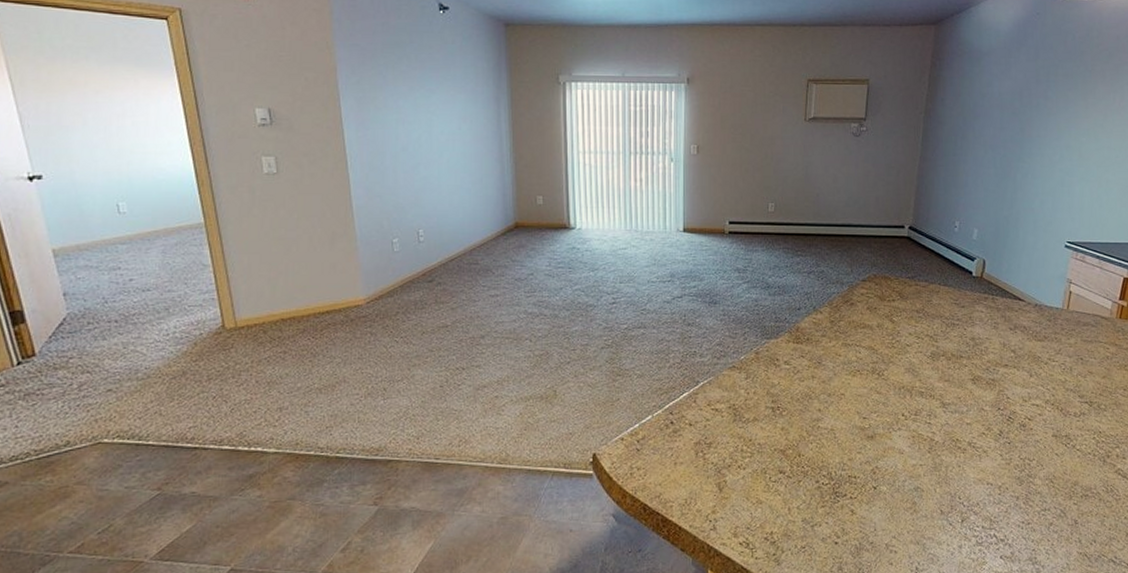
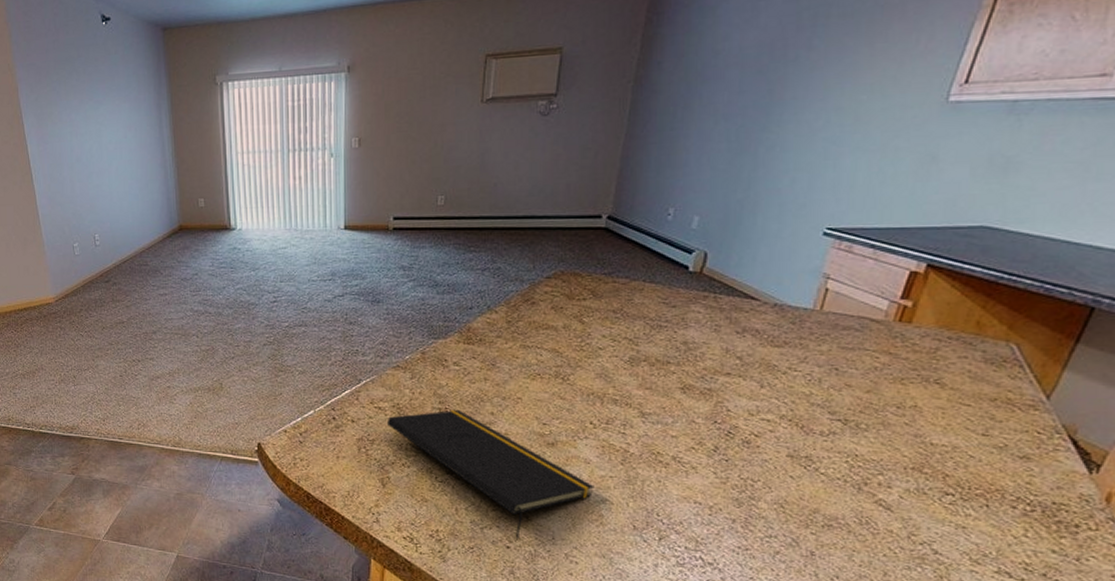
notepad: none [723,408,908,534] -> present [386,409,594,539]

